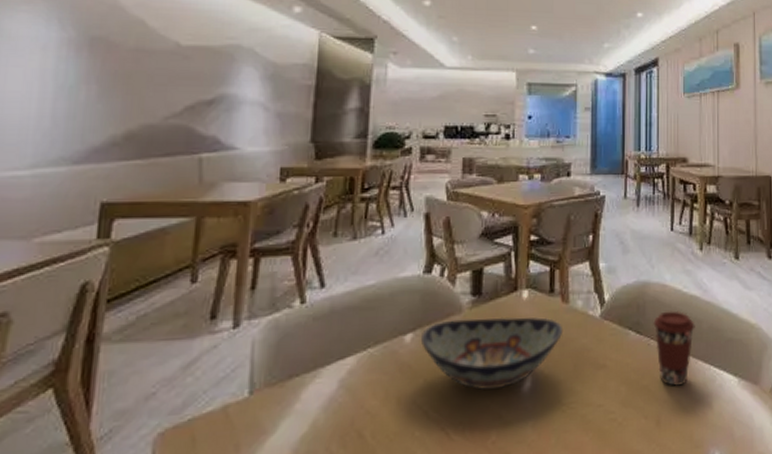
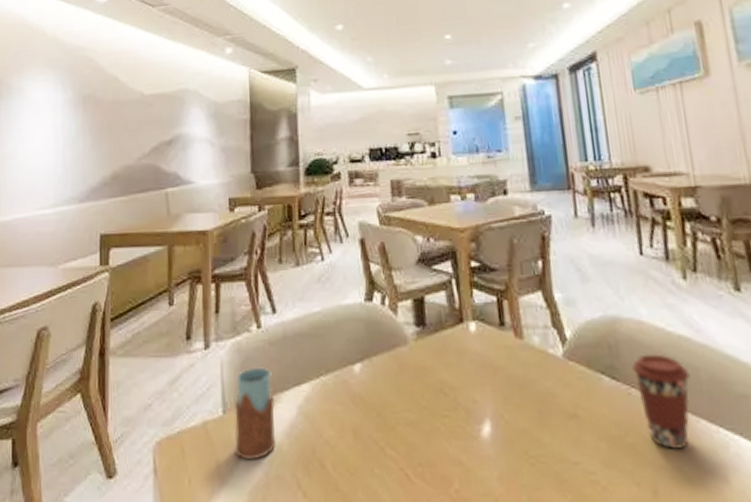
drinking glass: none [260,343,313,440] -> present [234,367,276,460]
decorative bowl: present [420,317,564,390] -> none [369,351,521,432]

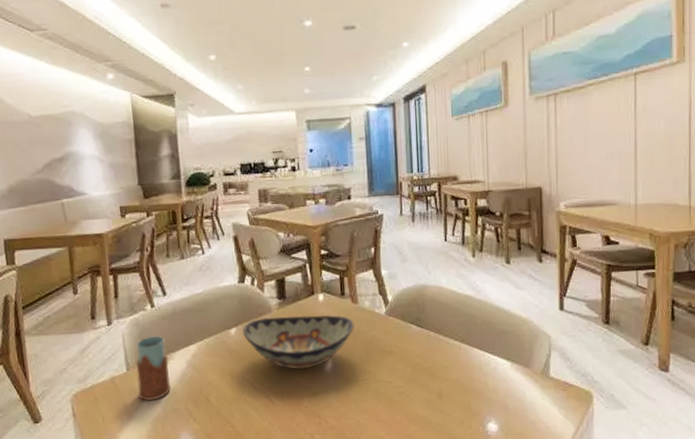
decorative bowl: none [369,351,521,432] -> present [242,315,355,369]
coffee cup: present [631,354,690,451] -> none [432,308,470,369]

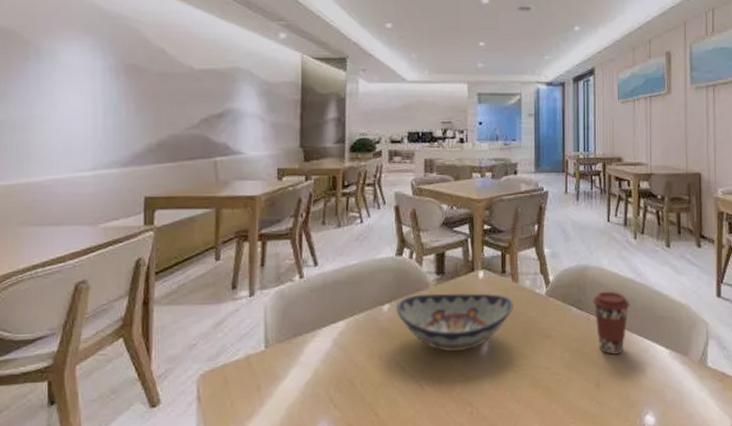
drinking glass: present [136,335,171,401] -> none [275,310,313,384]
coffee cup: none [432,308,470,369] -> present [592,291,630,356]

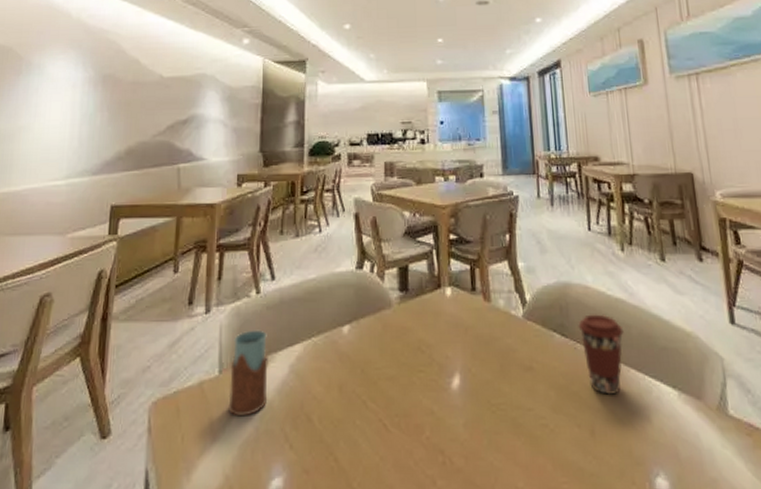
drinking glass: none [275,310,313,384] -> present [228,330,268,417]
decorative bowl: present [395,292,514,352] -> none [356,313,488,385]

